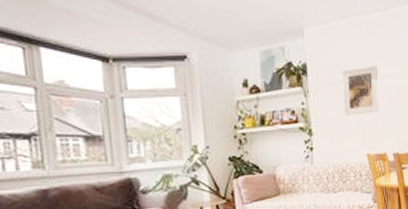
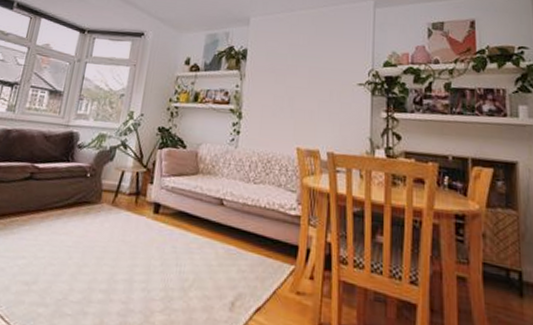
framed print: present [342,66,379,115] -> none [278,57,319,106]

